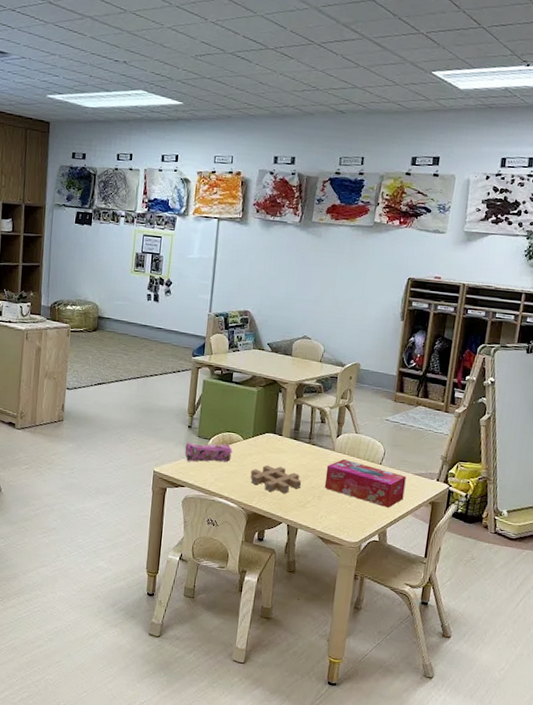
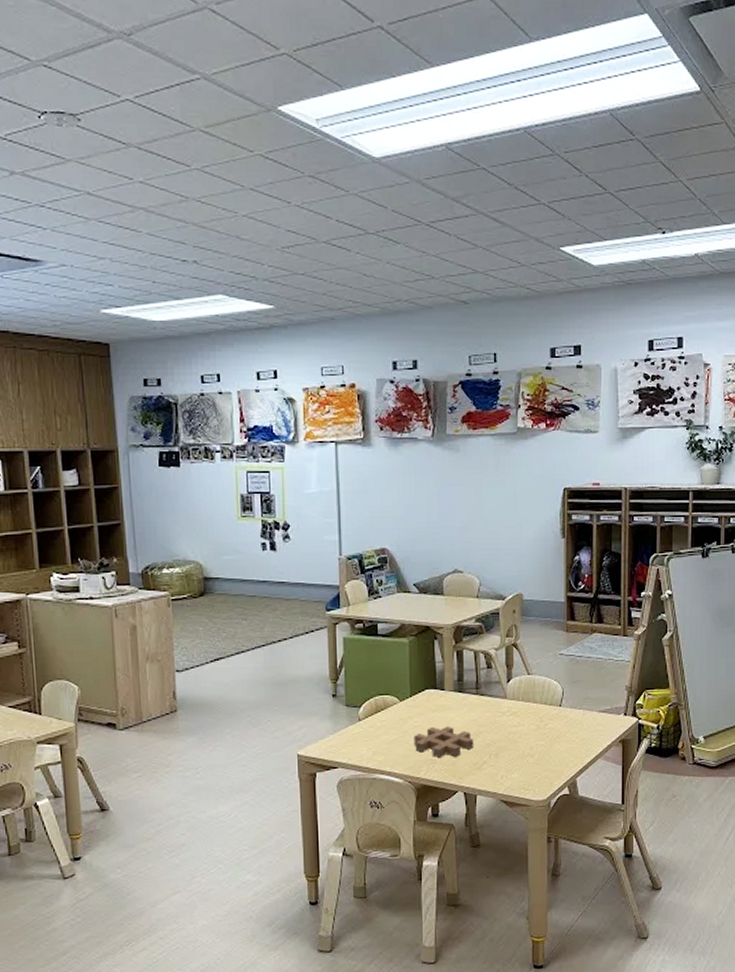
pencil case: present [184,442,233,463] -> none [332,708,389,737]
tissue box: present [324,459,407,508] -> none [500,706,591,754]

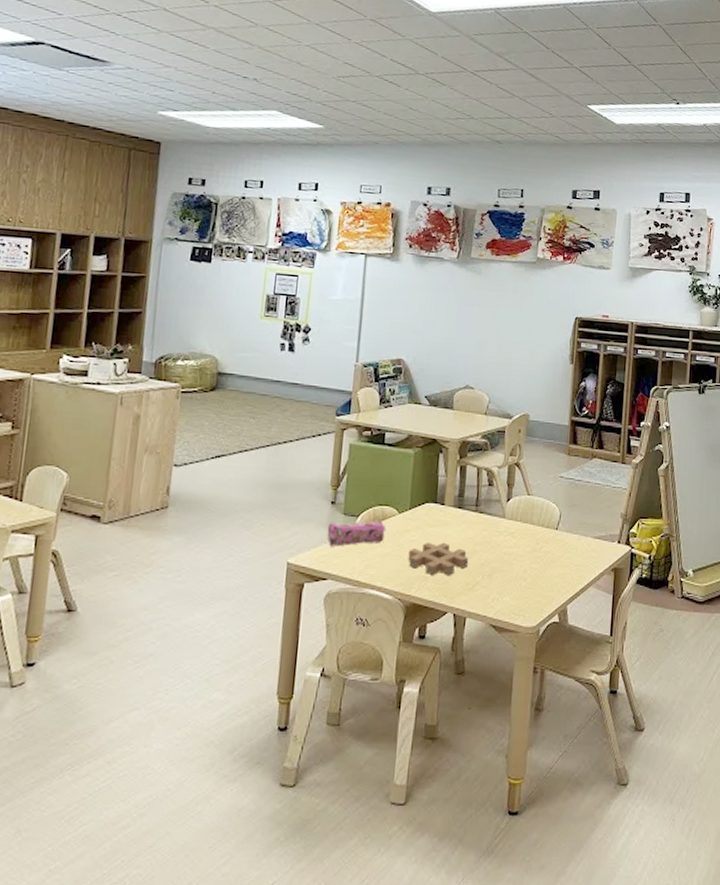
pencil case: none [332,708,389,737] -> present [327,519,387,547]

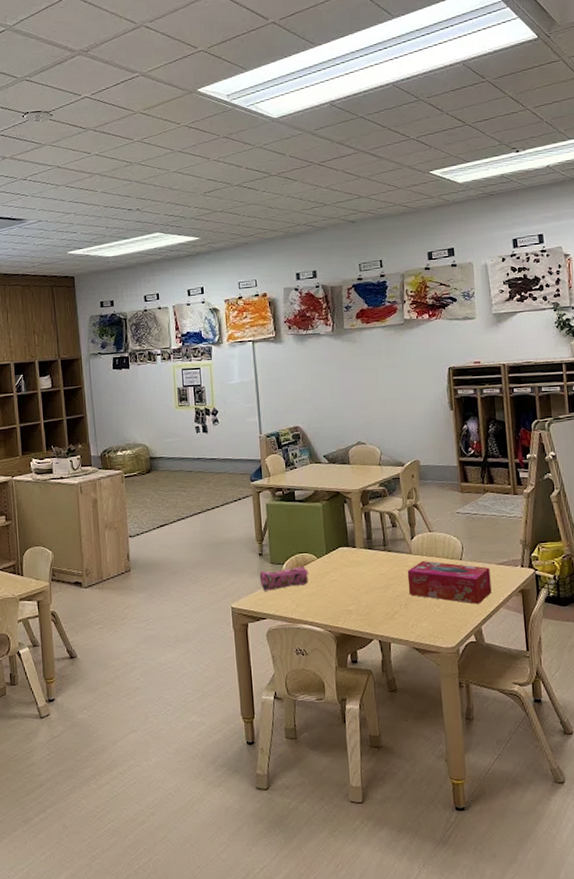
wooden puzzle: present [408,542,468,575] -> none [331,579,384,608]
tissue box: none [495,527,585,580] -> present [407,561,492,604]

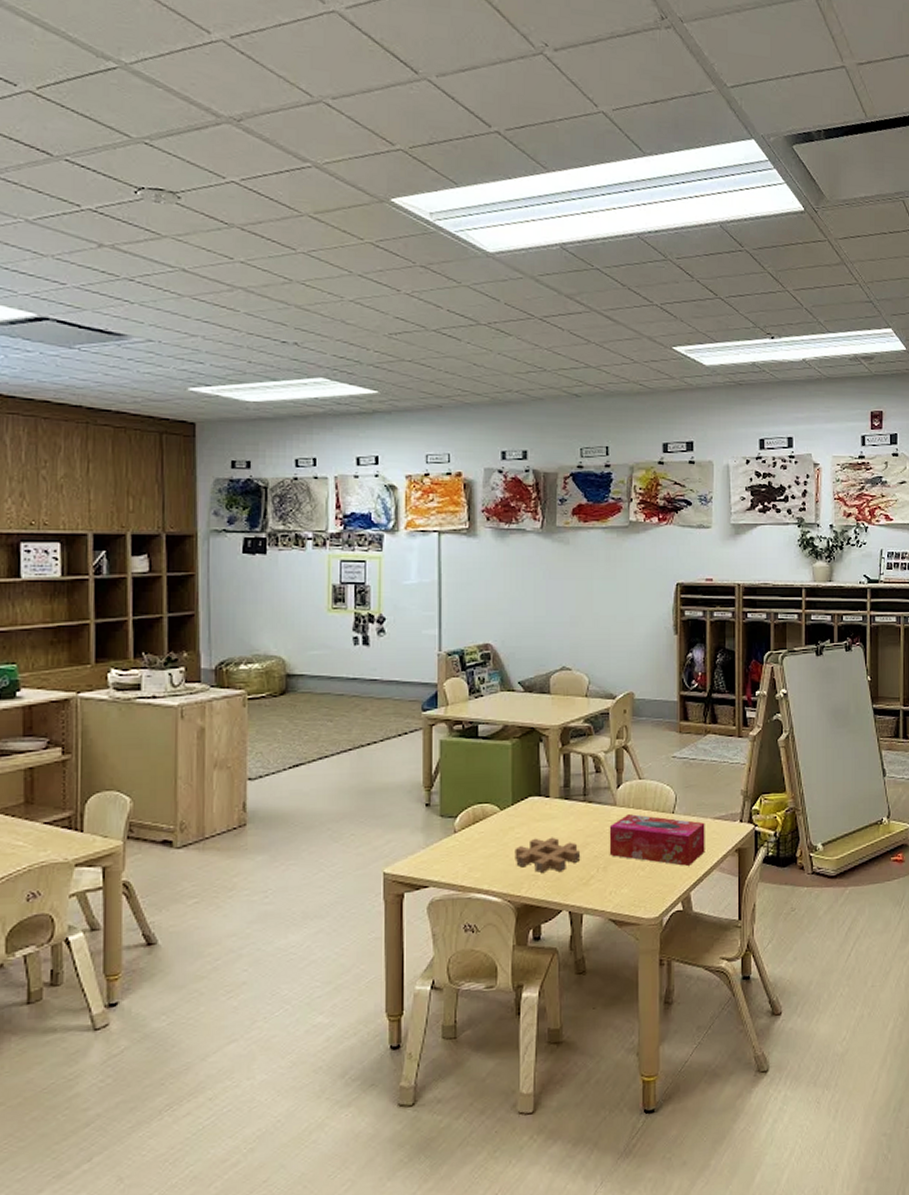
pencil case: present [259,565,309,591] -> none [424,818,488,852]
wooden puzzle: none [331,579,384,608] -> present [515,837,580,873]

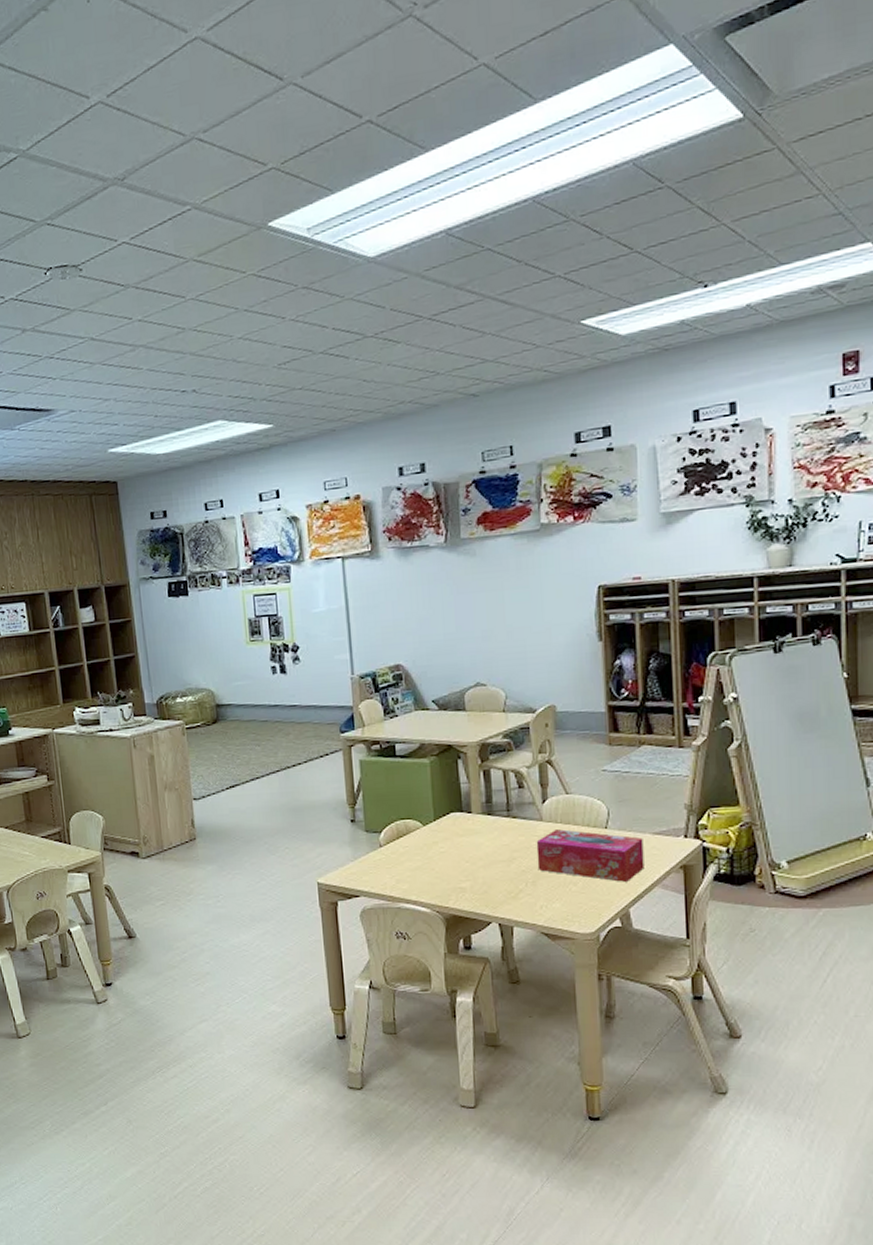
wooden puzzle: present [515,837,580,873] -> none [440,851,507,886]

